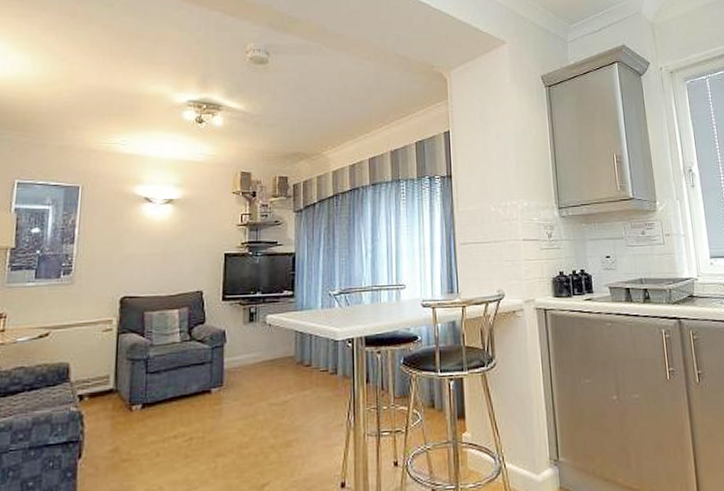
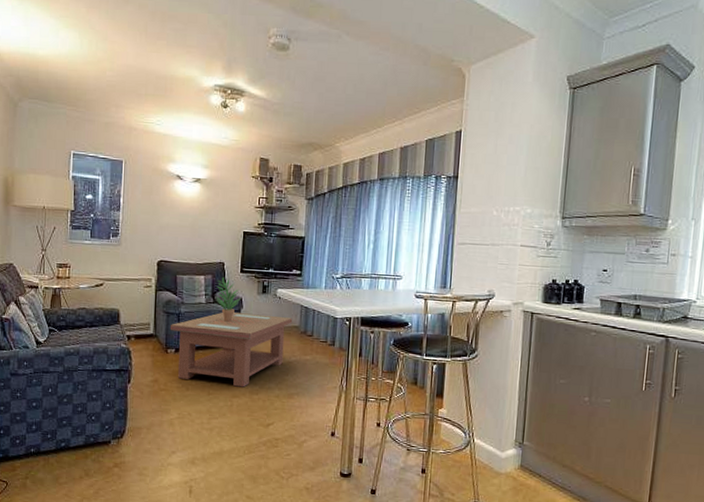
coffee table: none [135,347,287,442] -> present [170,312,293,387]
potted plant: none [193,308,224,362] -> present [216,277,241,322]

